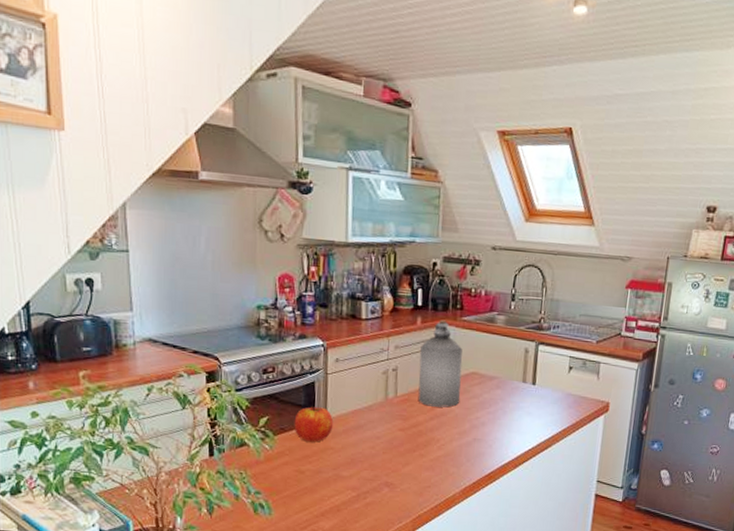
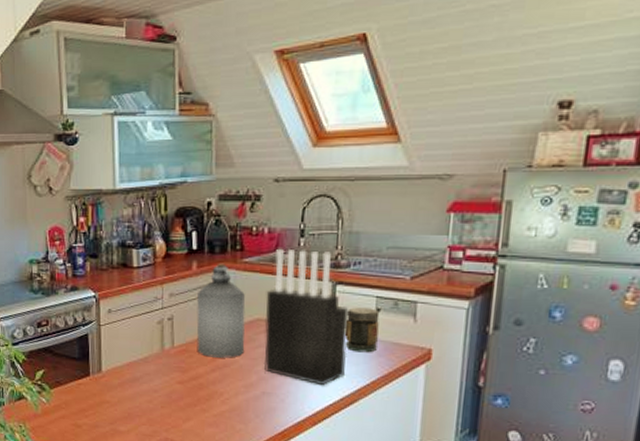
apple: present [294,405,334,442] -> none [69,358,109,396]
knife block: none [476,309,547,433] -> present [263,248,348,386]
jar: none [544,365,572,405] -> present [345,307,380,353]

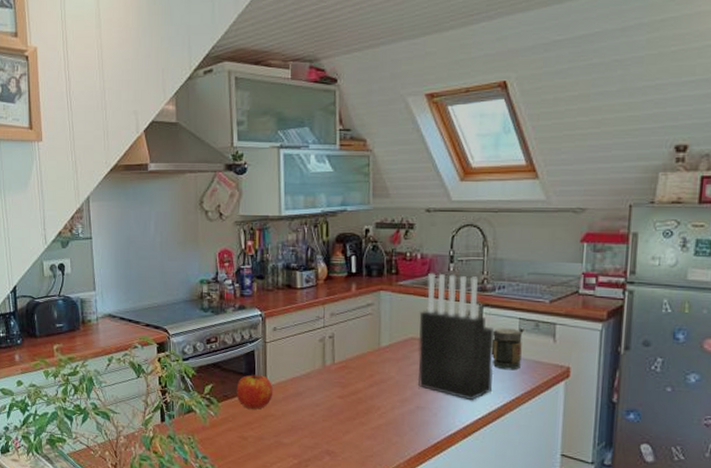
apple: none [69,358,109,396] -> present [236,373,274,409]
bottle: present [196,263,246,358] -> none [355,285,401,374]

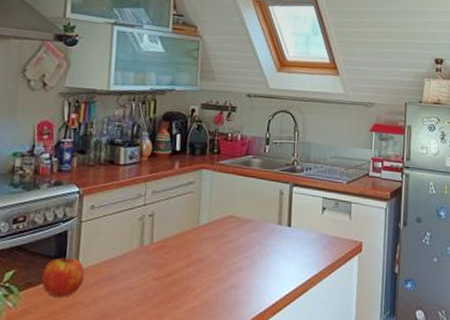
knife block: present [417,272,494,401] -> none [232,153,302,277]
jar: present [492,328,523,370] -> none [299,206,325,246]

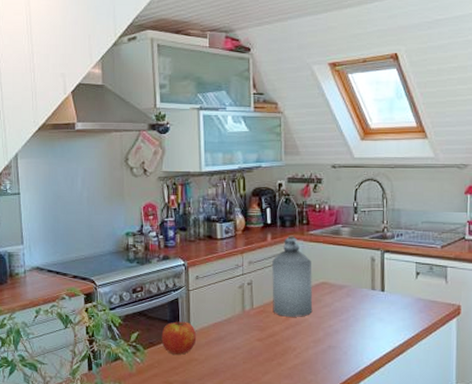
bottle: none [174,163,220,253] -> present [272,235,313,317]

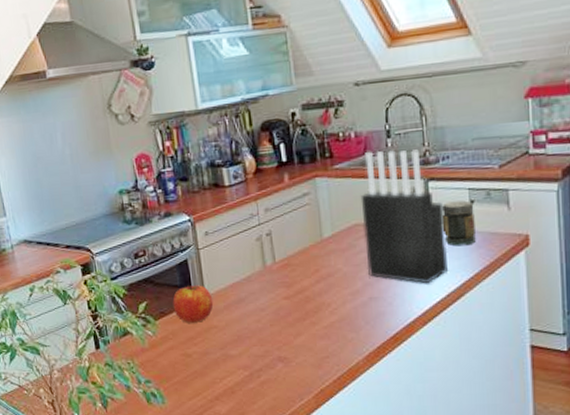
bottle: present [272,235,313,317] -> none [293,172,347,269]
knife block: none [328,222,396,339] -> present [360,149,448,284]
jar: none [393,271,419,310] -> present [442,200,476,246]

